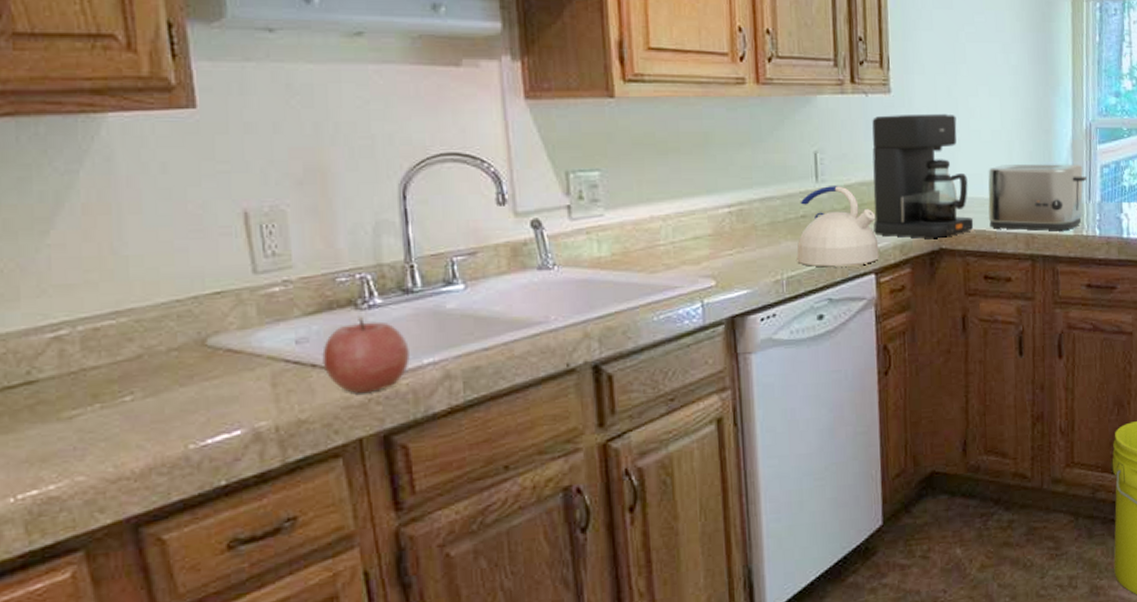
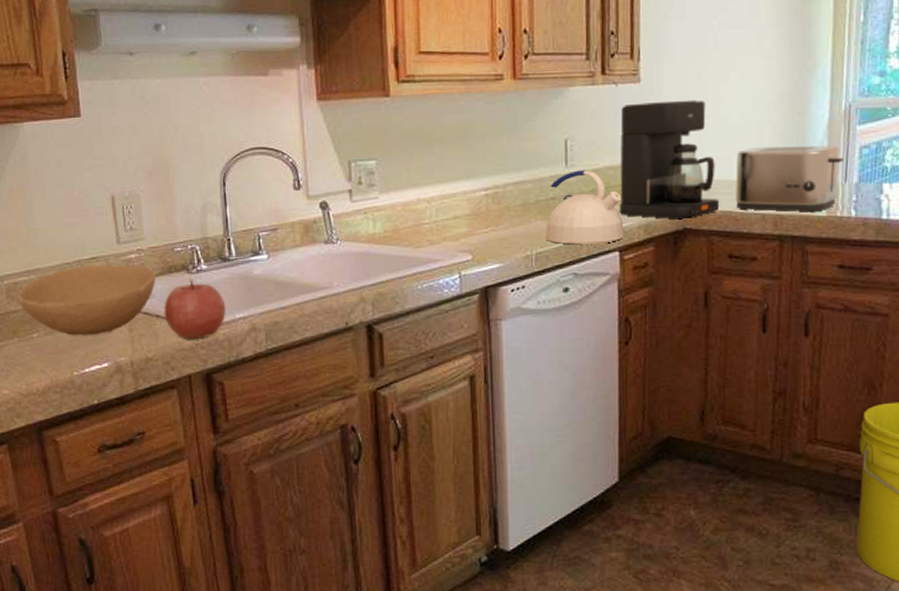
bowl: none [99,300,310,397] -> present [17,265,156,336]

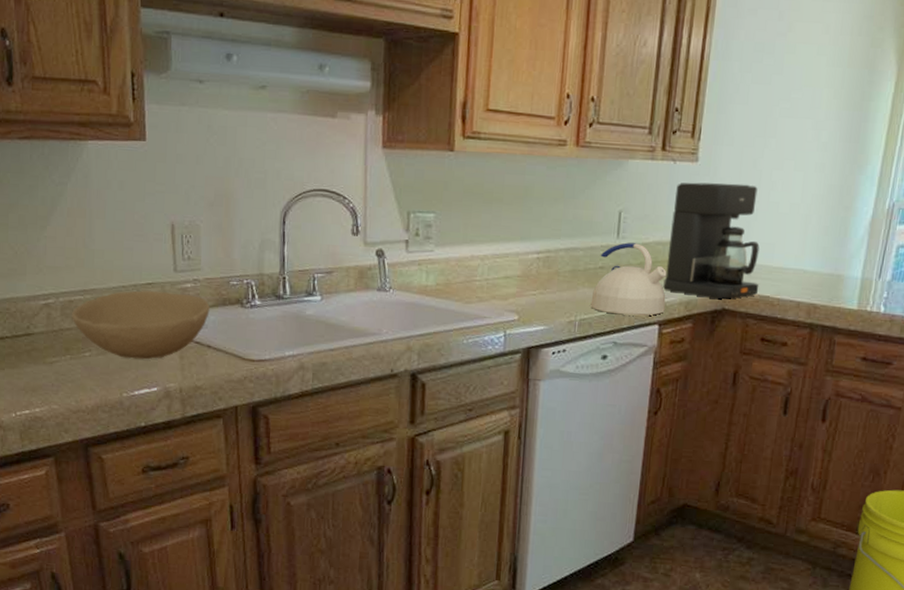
fruit: present [164,278,226,340] -> none [215,312,276,373]
toaster: present [736,145,844,212] -> none [774,237,881,305]

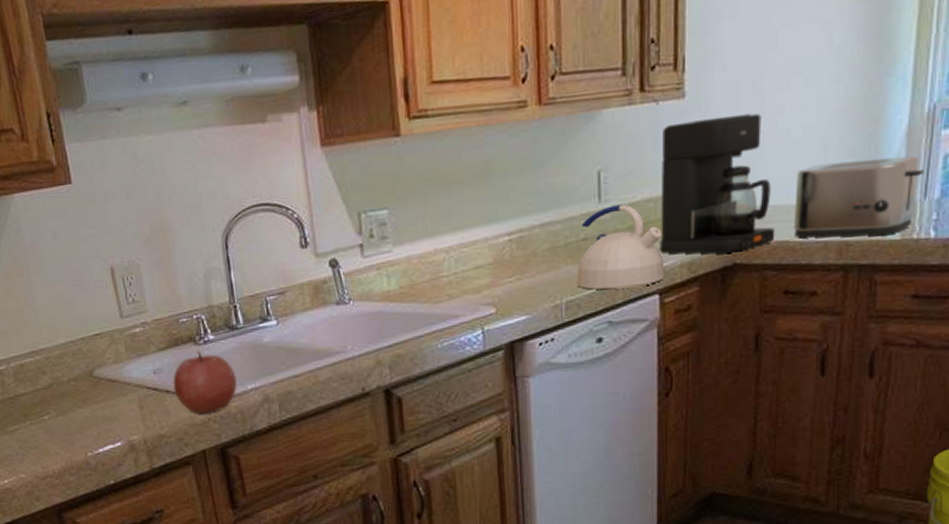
bowl: present [72,290,210,360] -> none [25,339,163,416]
fruit: none [215,312,276,373] -> present [173,350,237,414]
toaster: none [774,237,881,305] -> present [794,155,924,239]

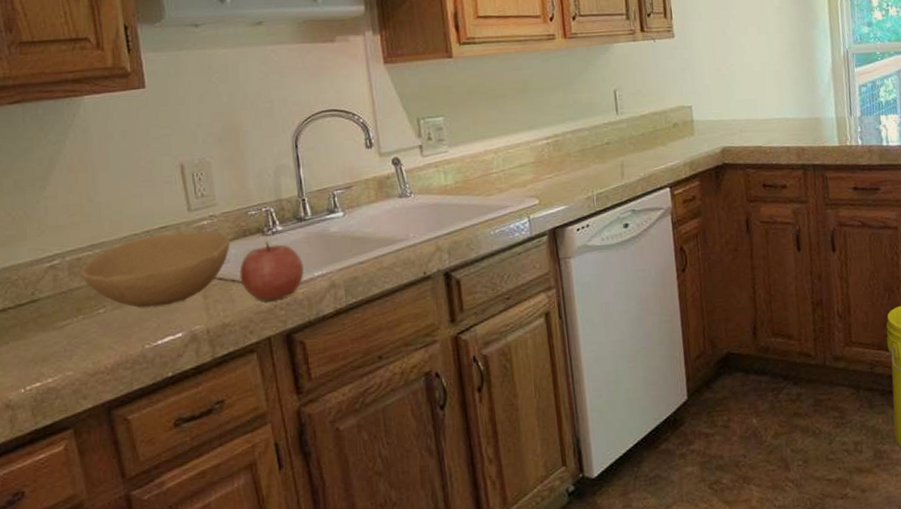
bowl: none [25,339,163,416] -> present [81,231,230,308]
kettle: present [576,204,664,290] -> none [603,116,673,185]
coffee maker: present [659,113,775,255] -> none [660,51,751,156]
toaster: present [794,155,924,239] -> none [760,85,847,145]

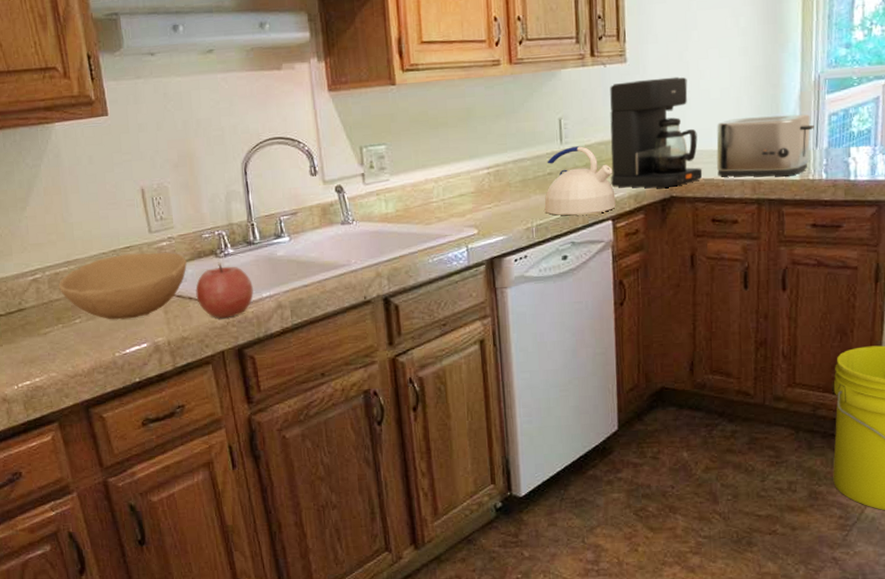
kettle: none [603,116,673,185] -> present [544,146,616,216]
coffee maker: none [660,51,751,156] -> present [610,76,703,189]
toaster: none [760,85,847,145] -> present [716,114,814,177]

